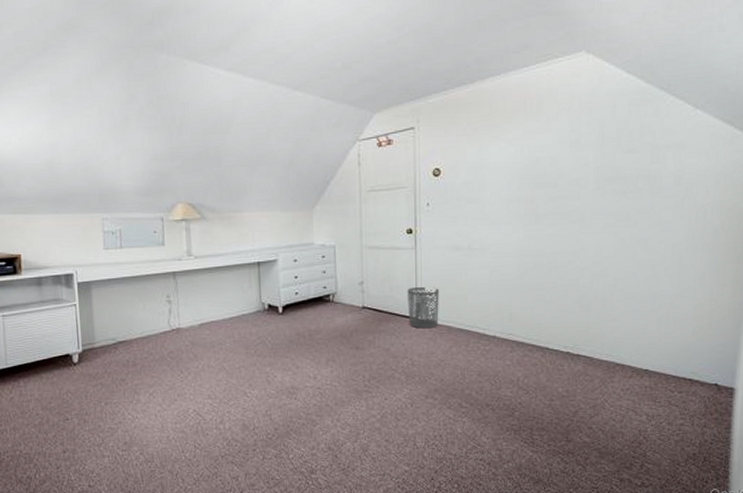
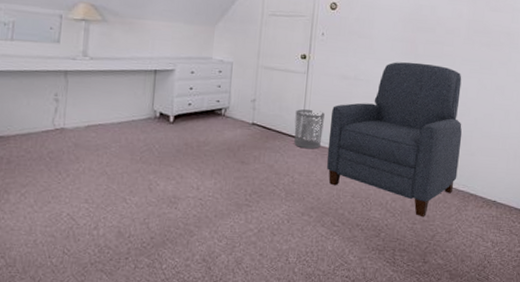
chair: none [446,223,600,393] -> present [327,62,462,218]

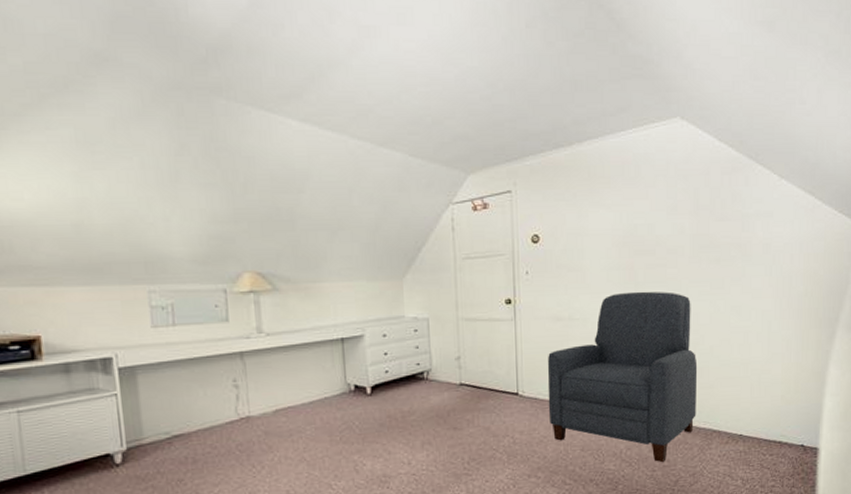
waste bin: present [294,109,325,149] -> none [507,360,541,405]

